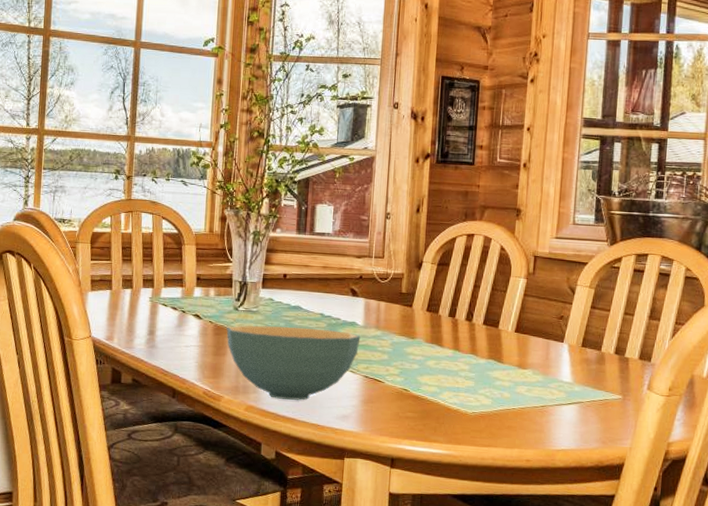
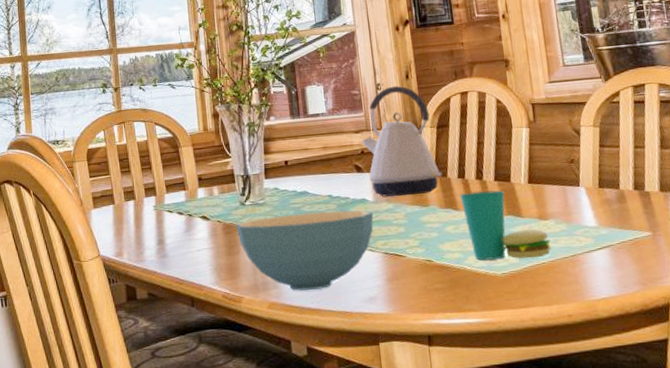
kettle: none [362,217,434,326] -> present [362,85,442,197]
cup: none [447,332,526,403] -> present [460,190,552,260]

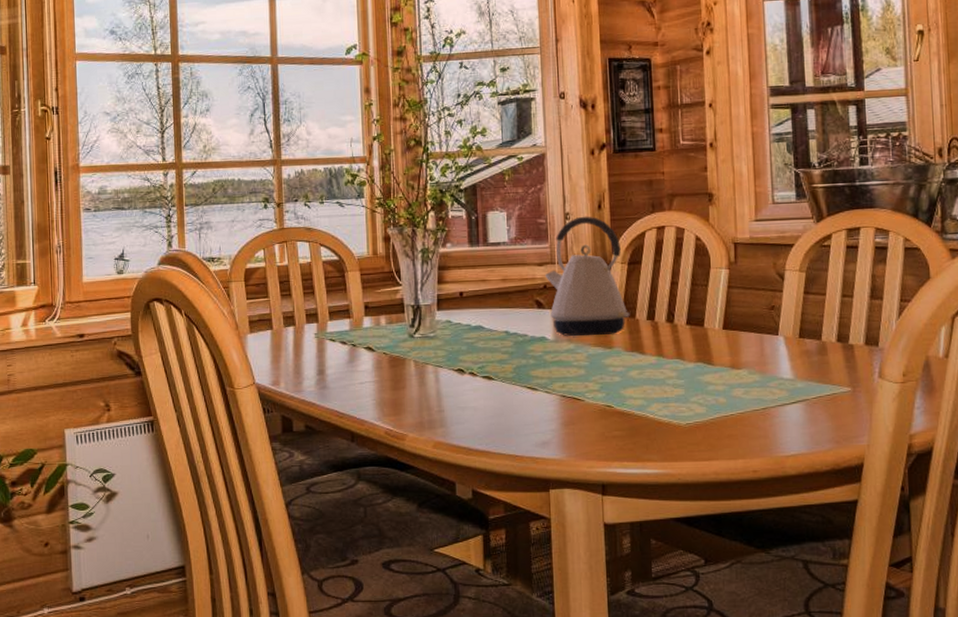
cereal bowl: present [236,210,374,291] -> none [403,348,553,431]
cup: present [460,190,552,260] -> none [648,334,743,410]

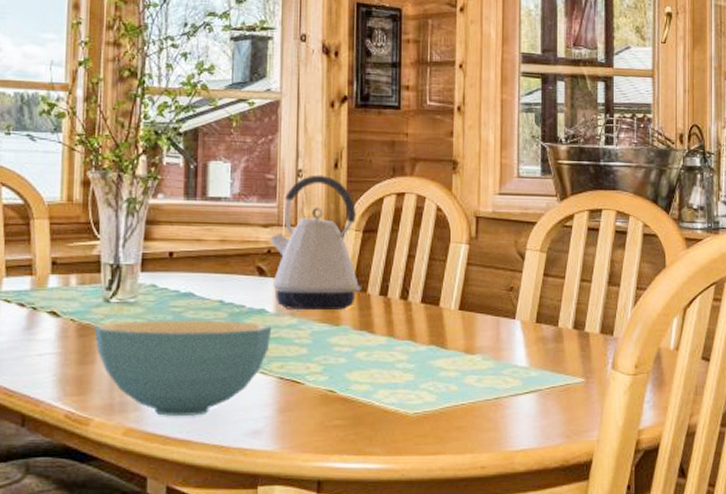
cereal bowl: none [403,348,553,431] -> present [94,320,272,416]

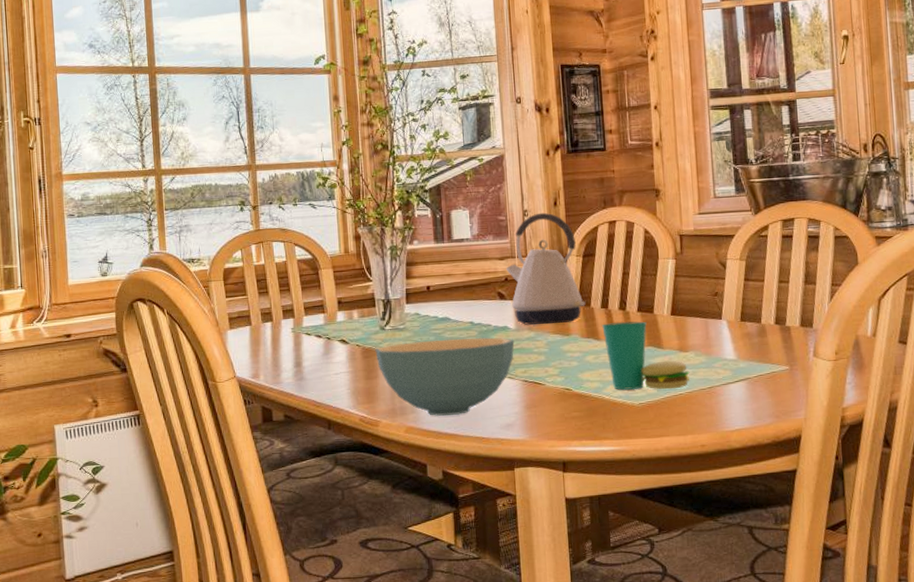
cup: none [379,313,475,398] -> present [602,321,690,390]

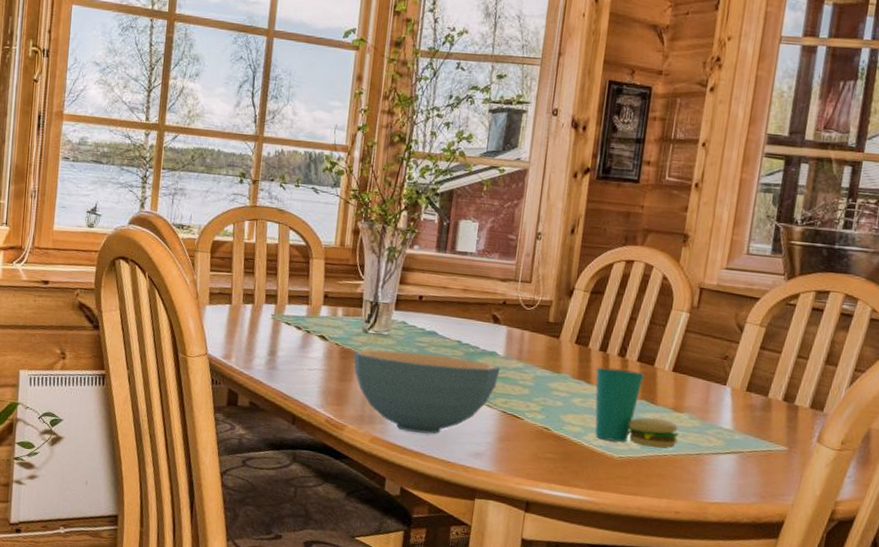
kettle: present [506,212,586,325] -> none [505,238,587,360]

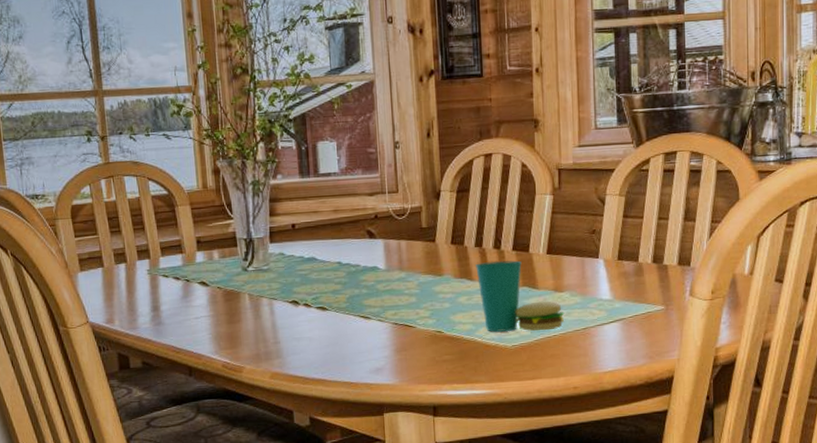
cereal bowl: present [353,350,500,435] -> none [237,278,385,361]

